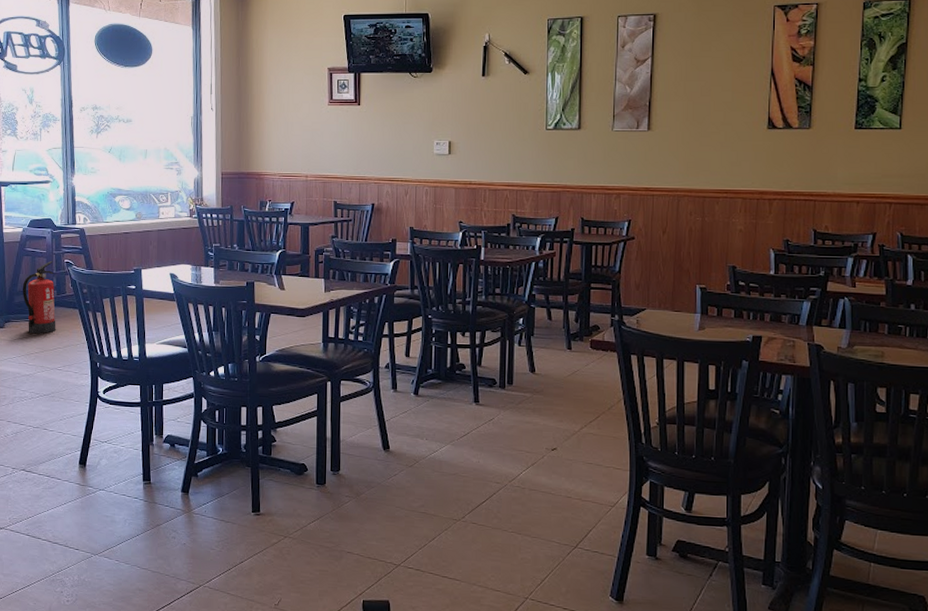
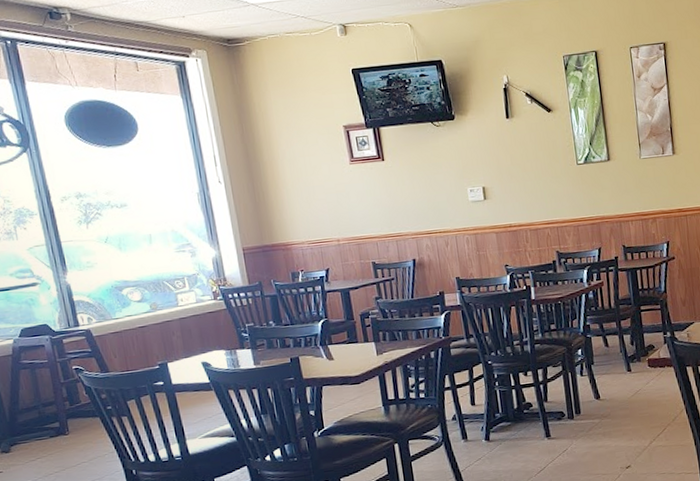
fire extinguisher: present [22,261,56,333] -> none [25,370,76,452]

